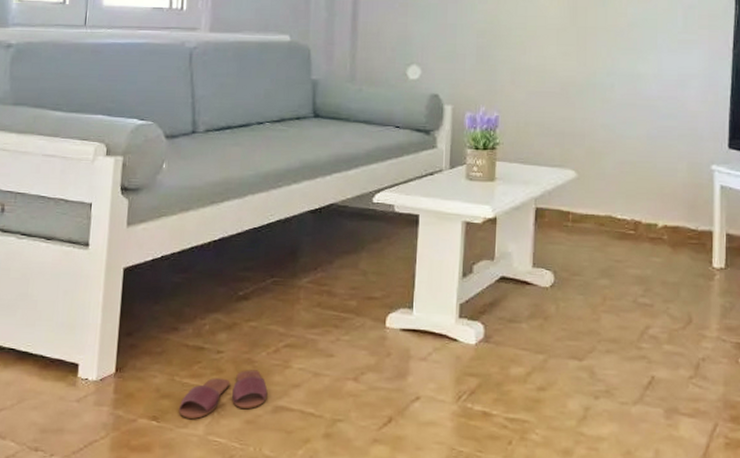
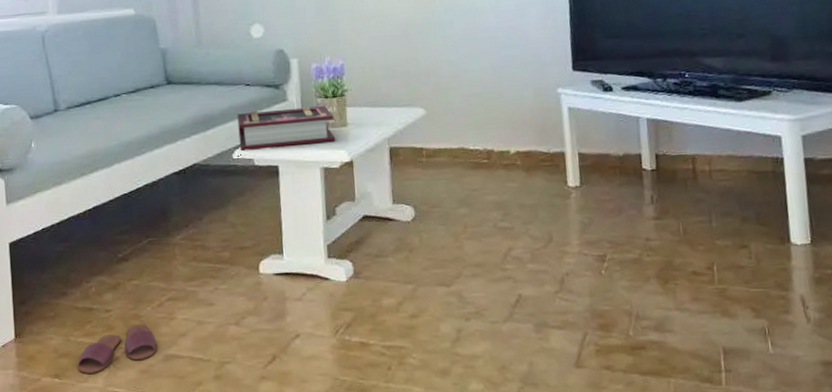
book: none [381,155,483,196] -> present [237,106,336,151]

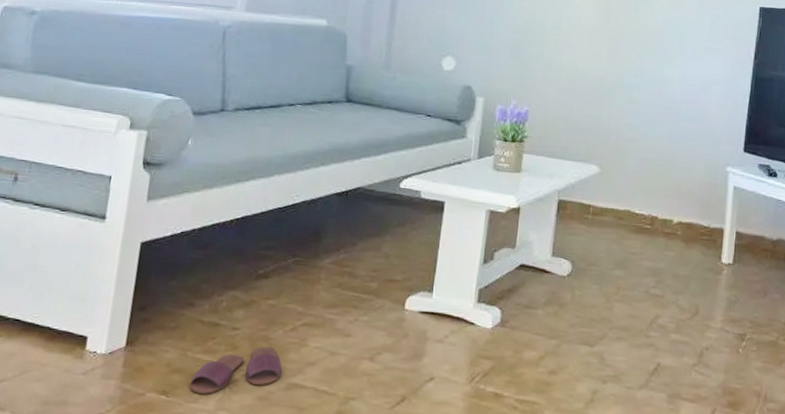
book: present [237,106,336,151] -> none [408,143,510,186]

